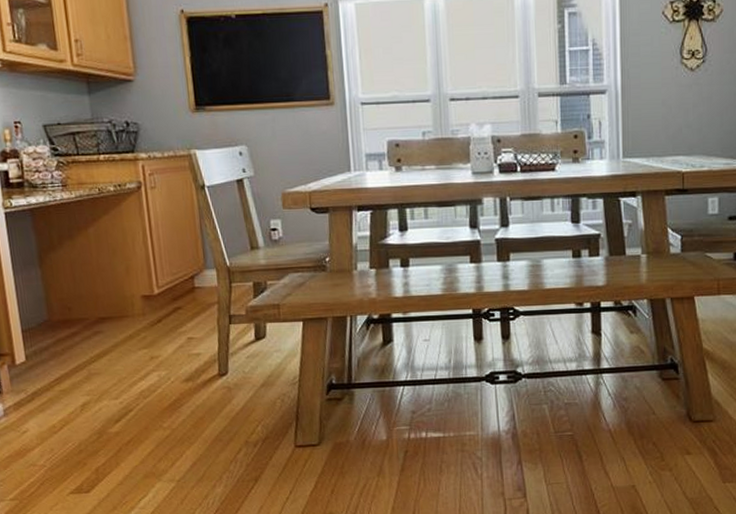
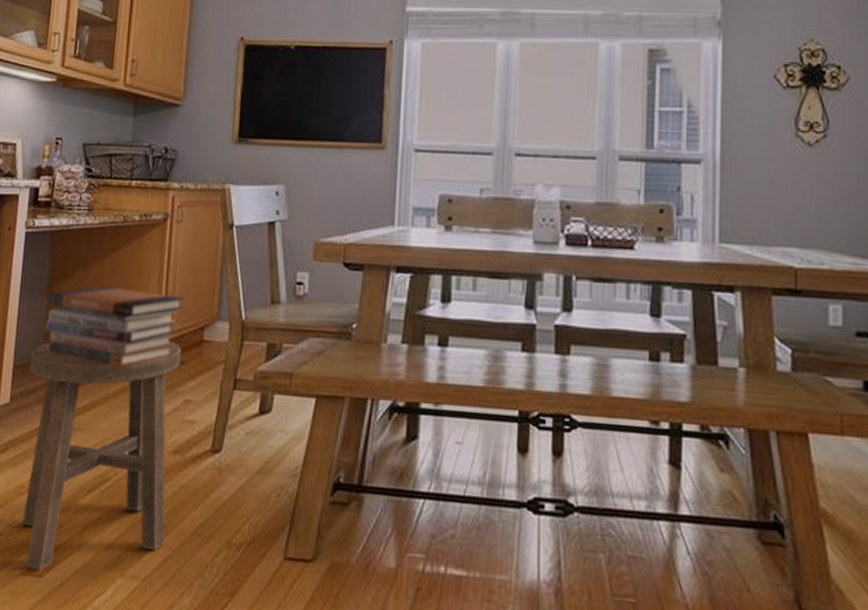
stool: none [35,291,192,489] -> present [22,341,182,571]
book stack: none [42,251,172,319] -> present [45,286,185,368]

